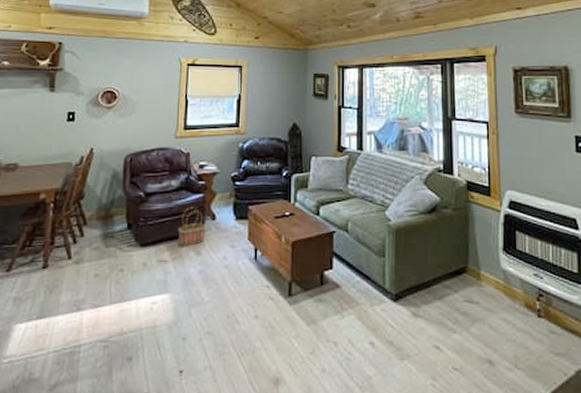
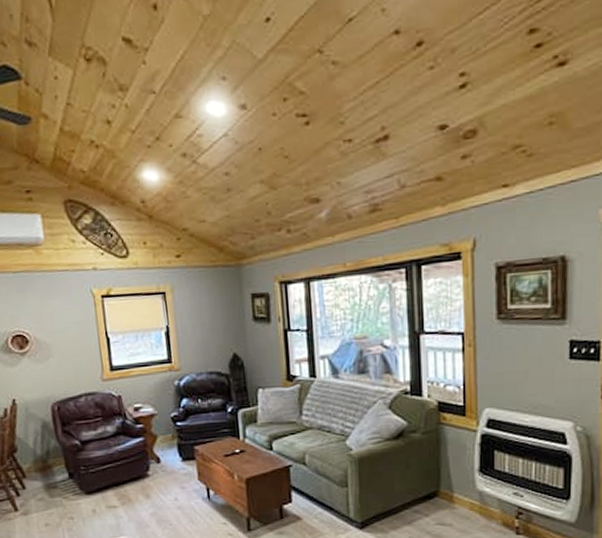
basket: present [177,206,206,247] -> none [122,451,153,492]

